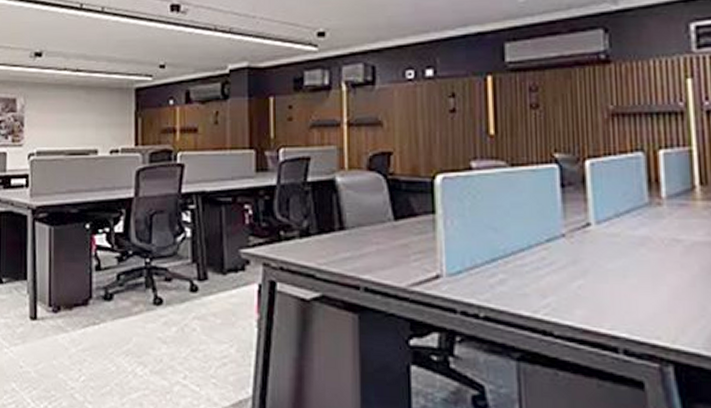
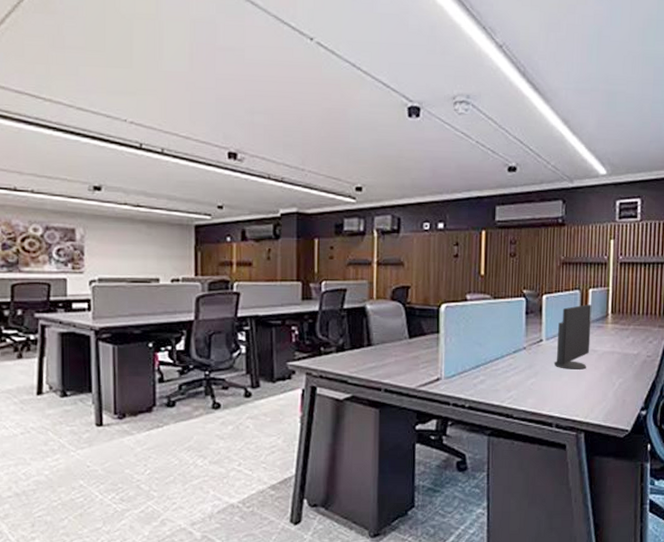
computer monitor: none [613,172,670,268] -> present [554,304,592,370]

